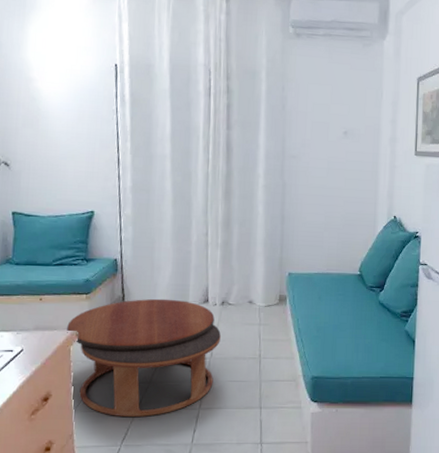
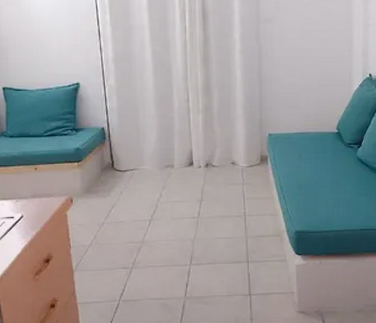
coffee table: present [67,298,221,418] -> none [62,163,207,275]

